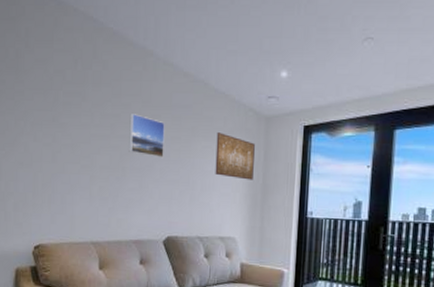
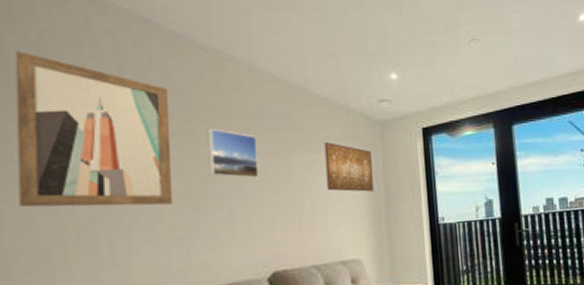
wall art: none [11,45,106,172] -> present [15,52,172,208]

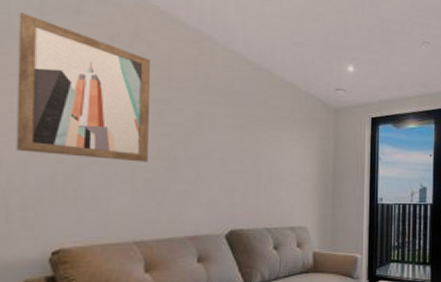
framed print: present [207,129,259,179] -> none [182,99,225,148]
wall art: present [324,142,374,192] -> none [283,122,324,169]

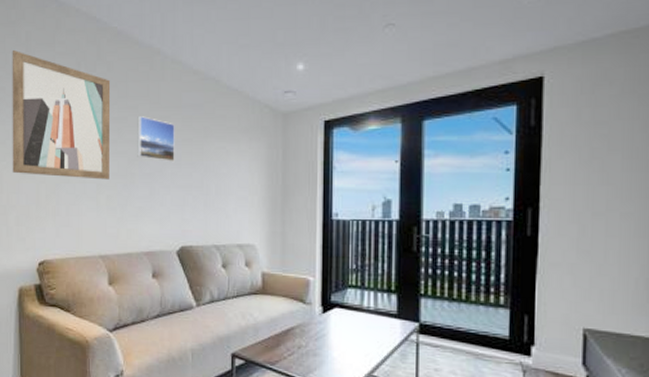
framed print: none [182,99,225,148] -> present [137,116,175,163]

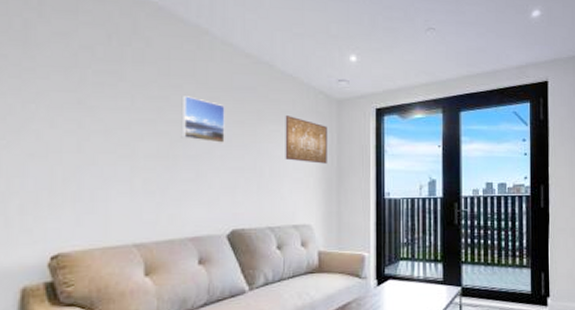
wall art: present [12,50,111,180] -> none [15,14,150,162]
wall art: none [230,132,272,182] -> present [285,116,327,164]

